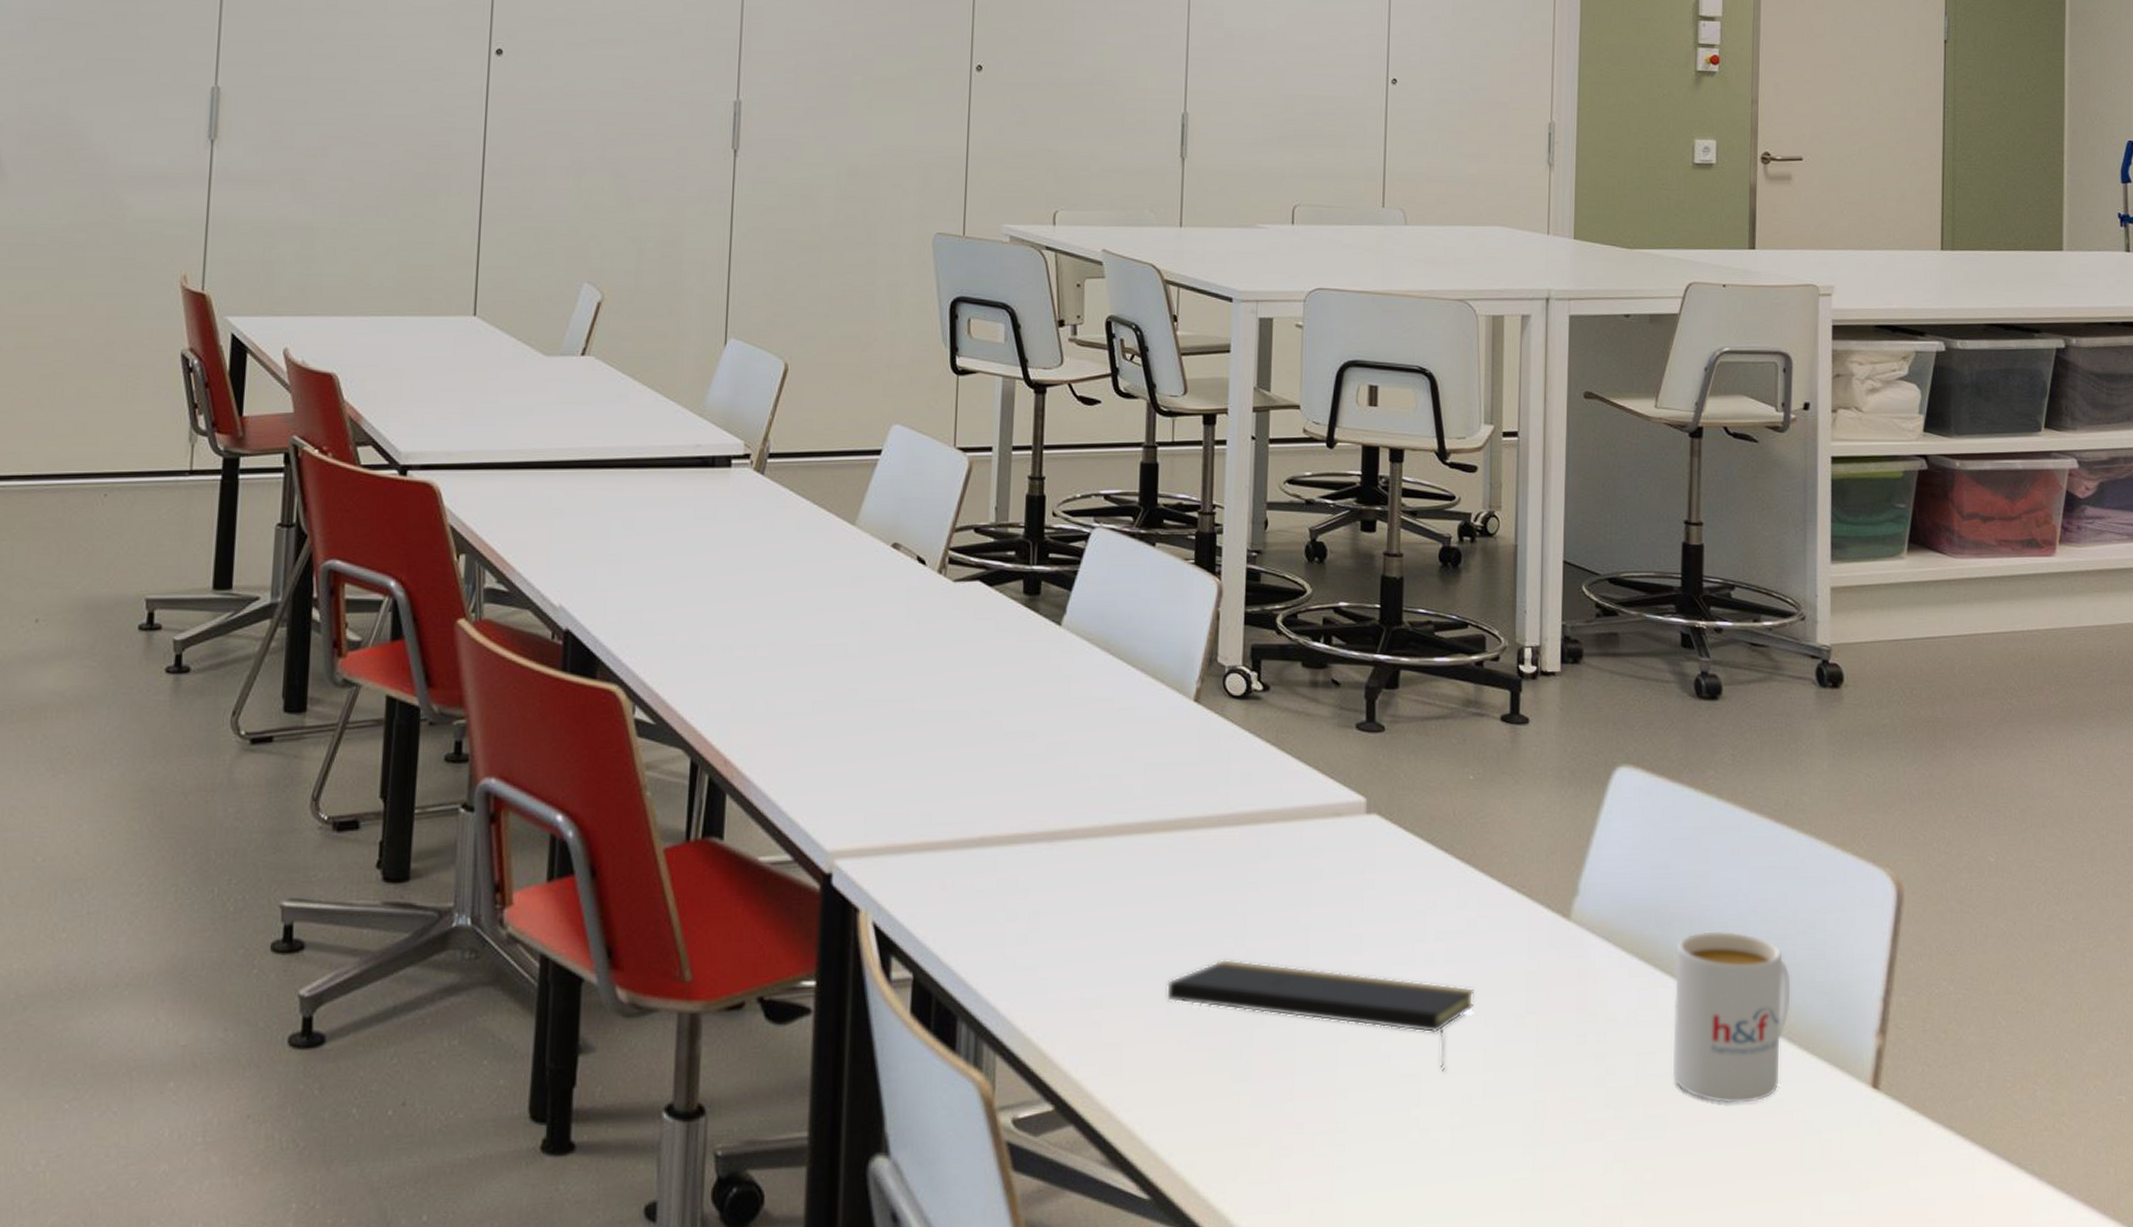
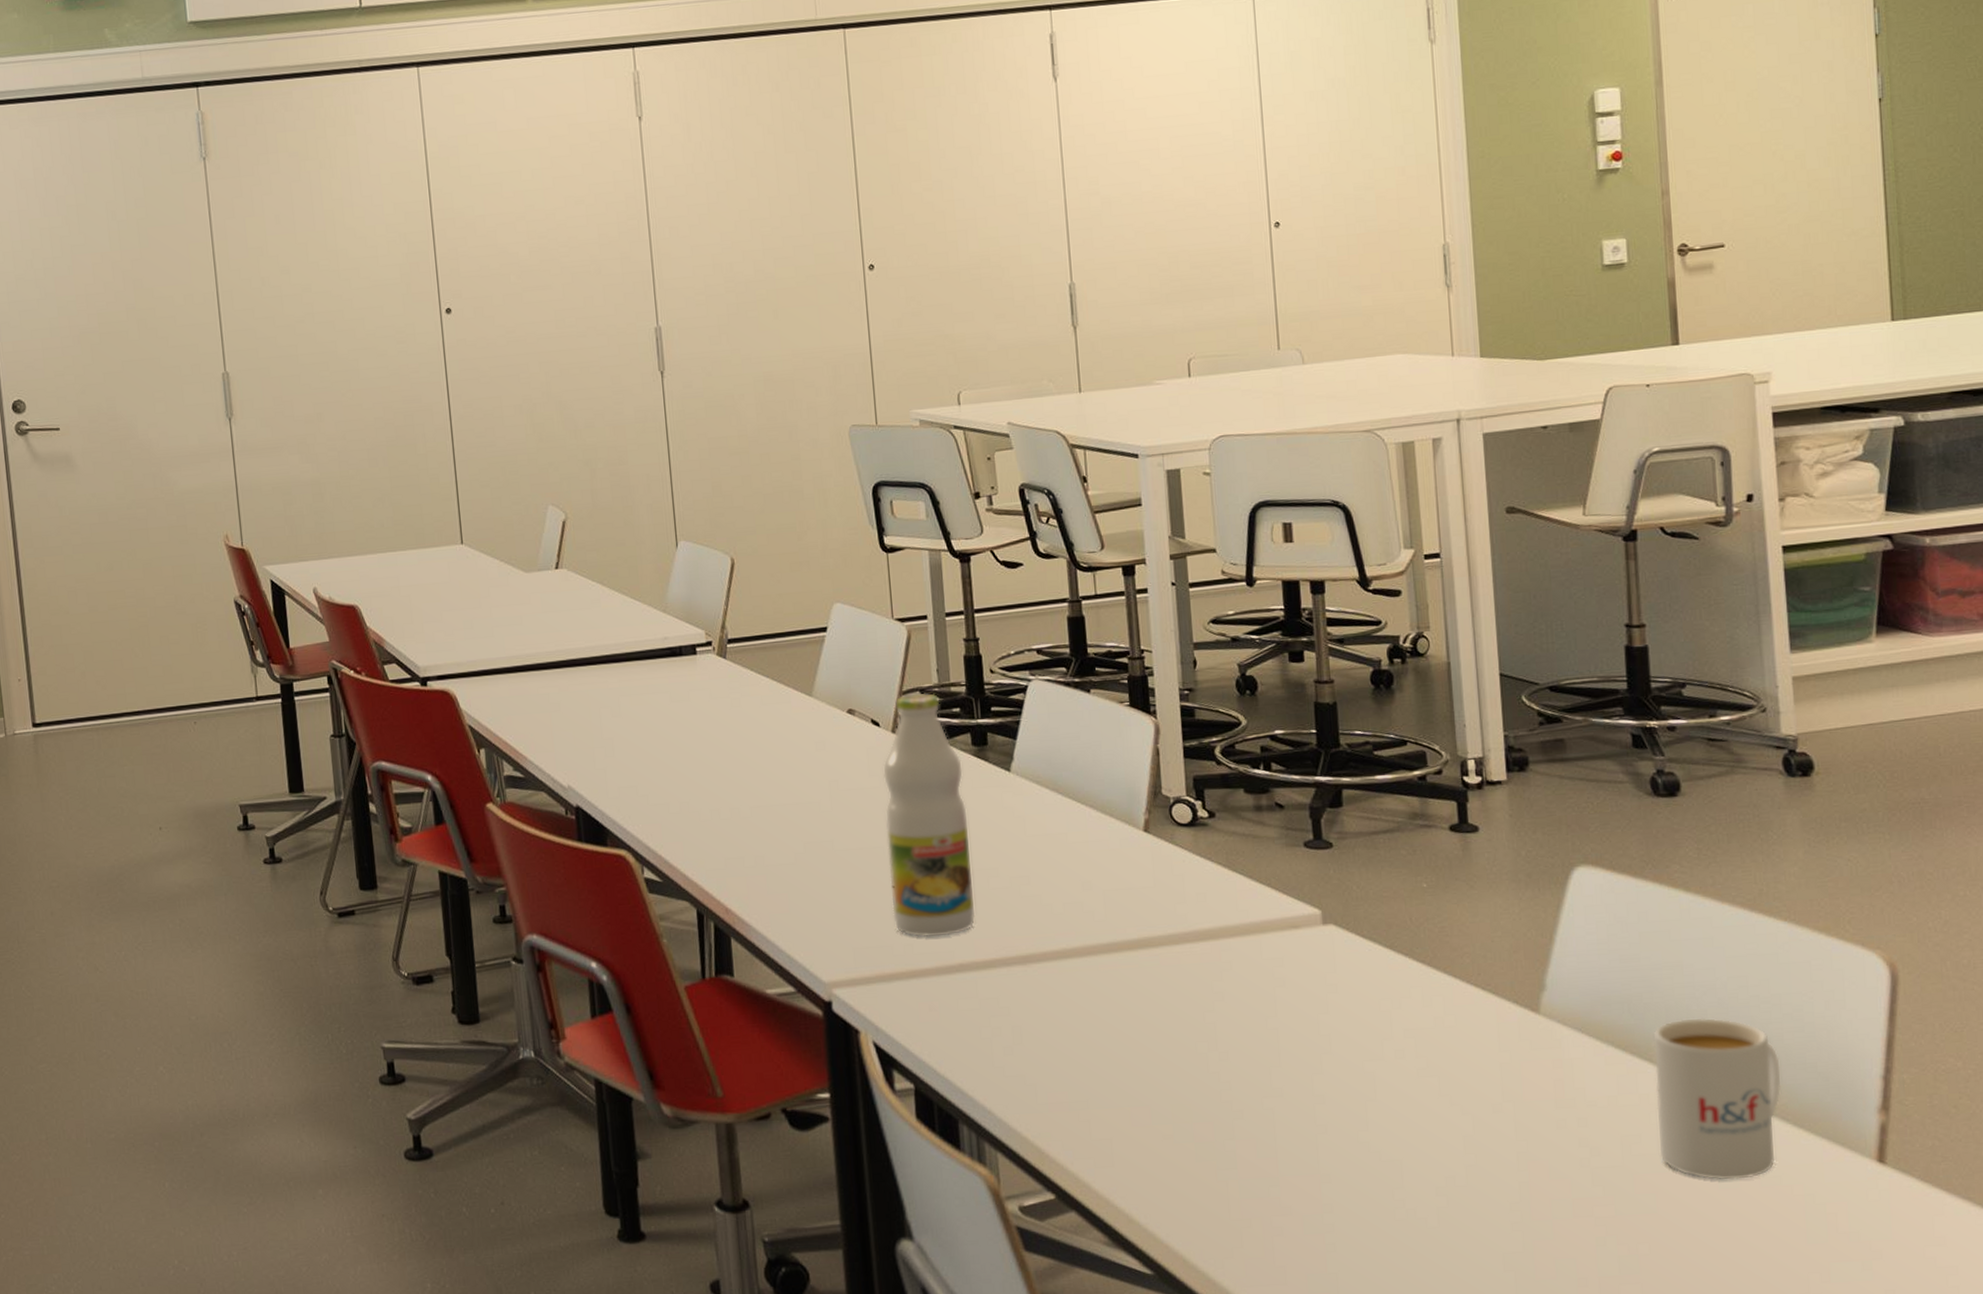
bottle: none [913,531,1010,806] -> present [883,692,976,938]
notepad: present [1165,958,1474,1071] -> none [1146,1061,1448,1157]

